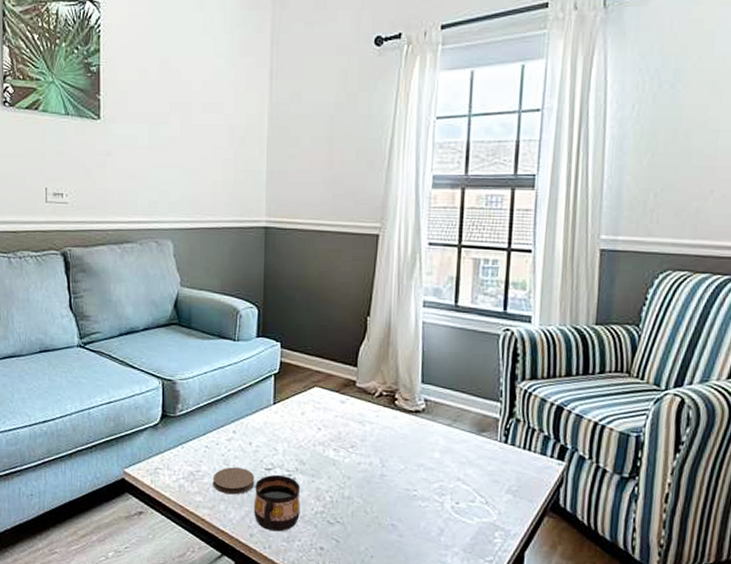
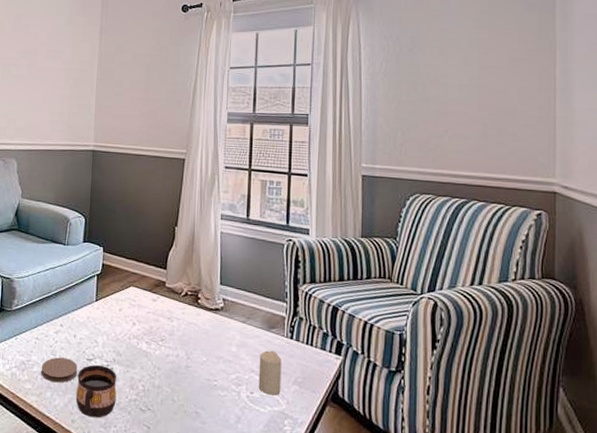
candle: none [465,456,494,506] -> present [258,350,282,396]

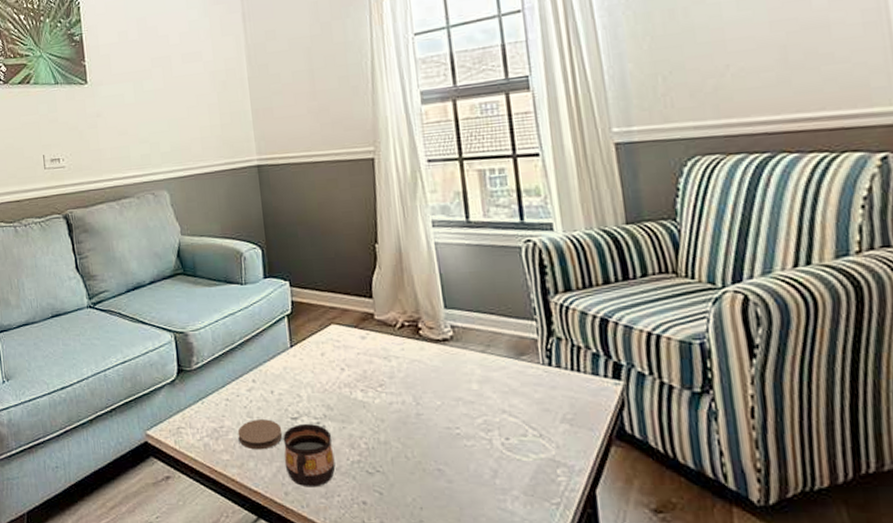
candle: present [258,350,282,396] -> none [510,384,546,439]

